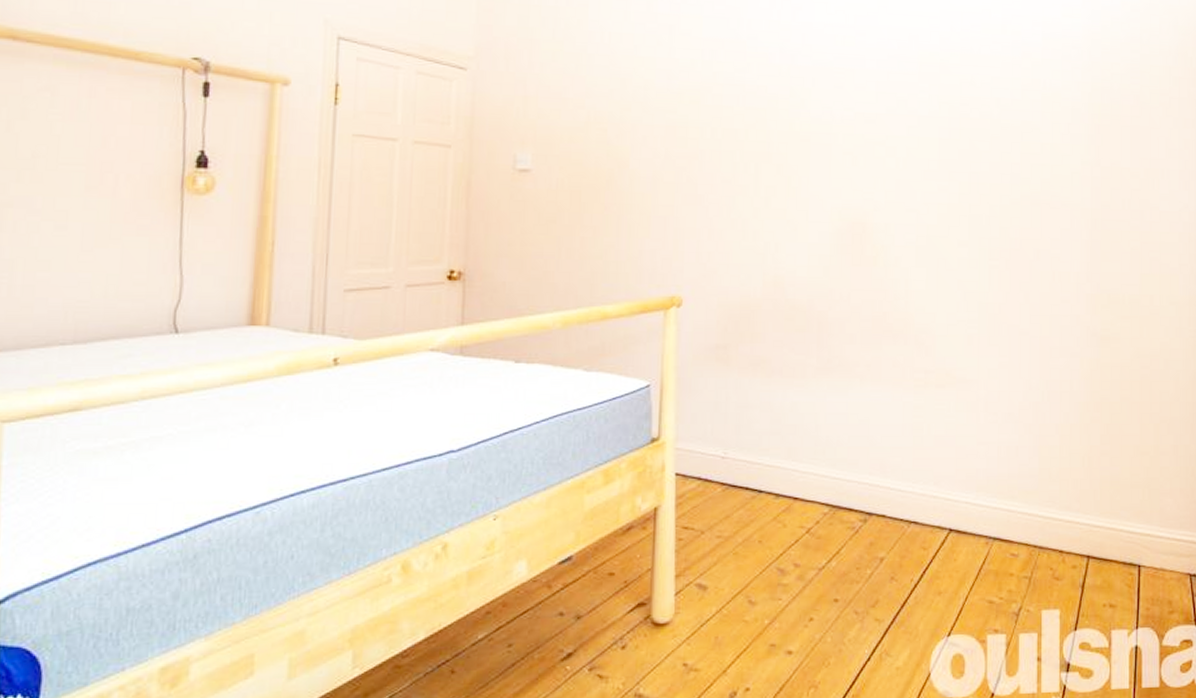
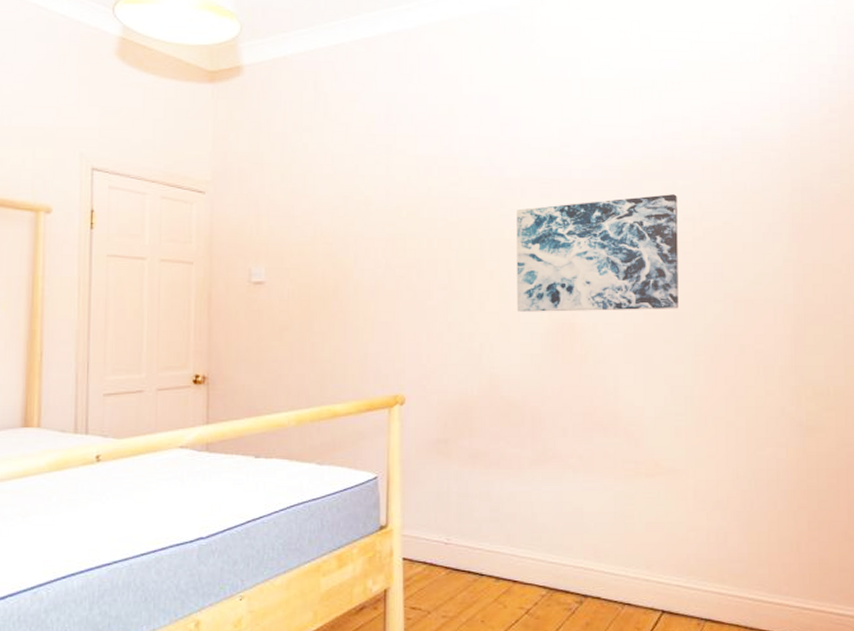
wall art: none [805,89,975,211] -> present [516,194,679,312]

